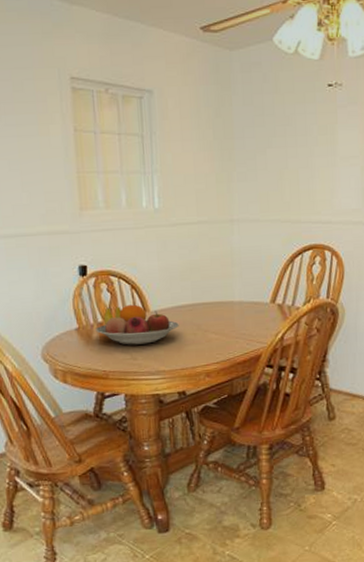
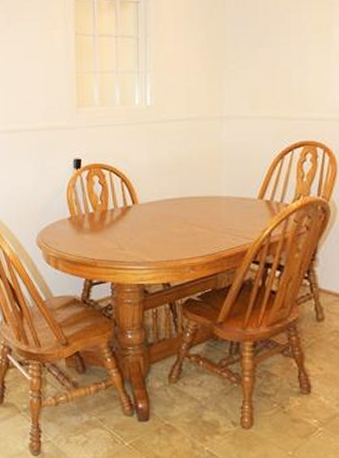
fruit bowl: present [95,304,179,345] -> none [86,196,166,236]

